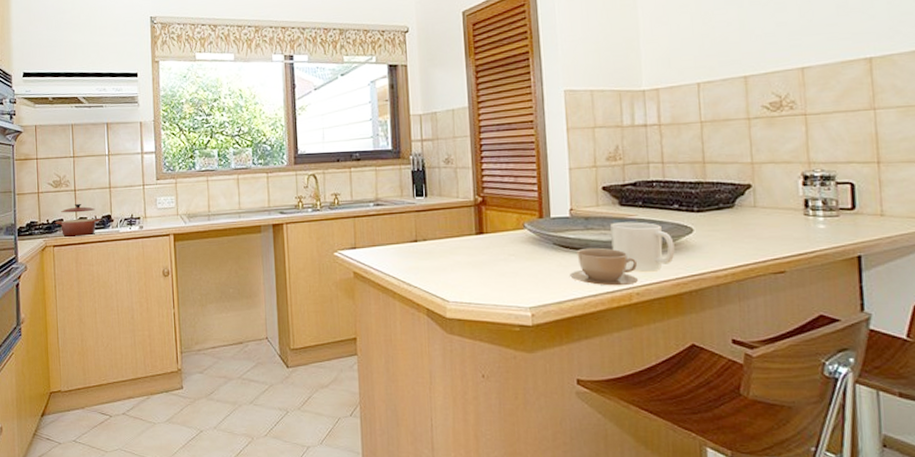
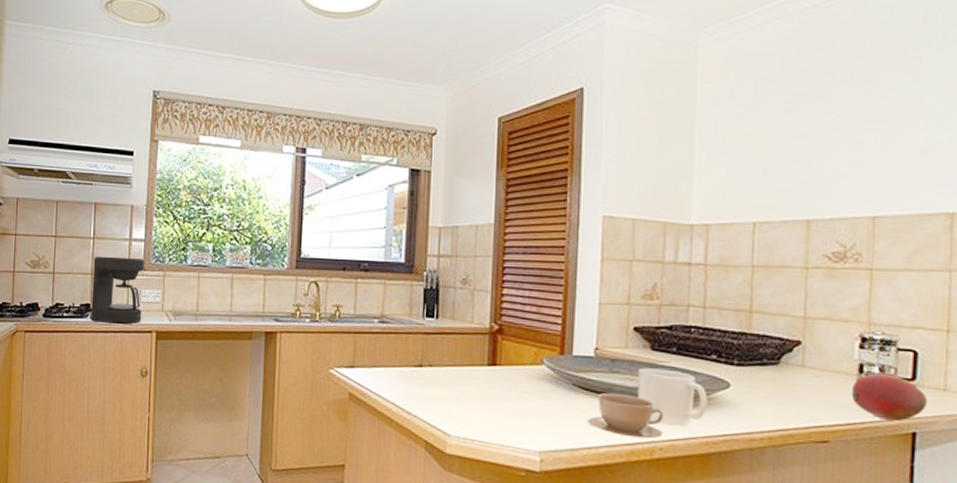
saucepan: present [55,203,101,238] -> none [29,287,79,324]
coffee maker: none [110,169,159,231] -> present [91,256,144,324]
fruit: none [800,206,869,247] -> present [851,373,928,421]

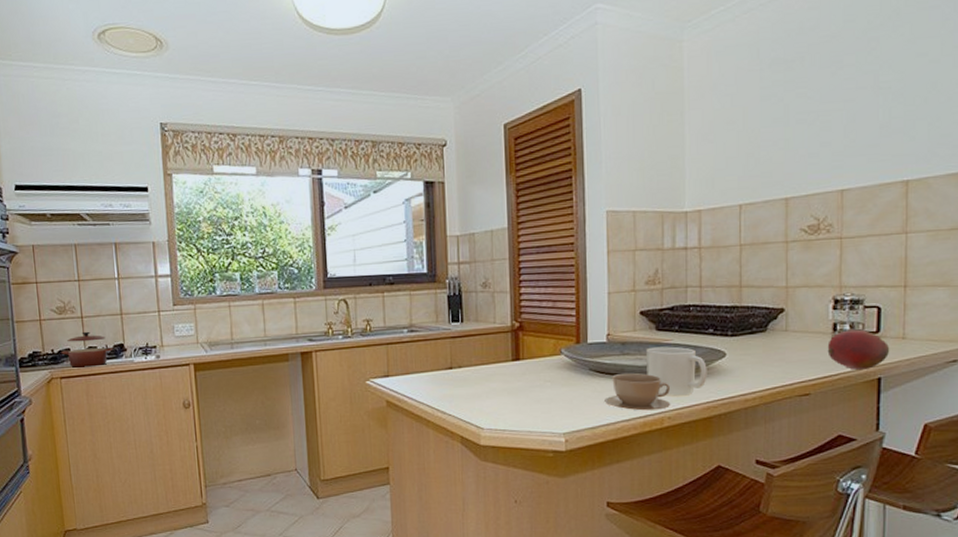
saucepan: none [29,287,79,324] -> present [61,331,113,369]
coffee maker: present [91,256,144,324] -> none [121,294,178,361]

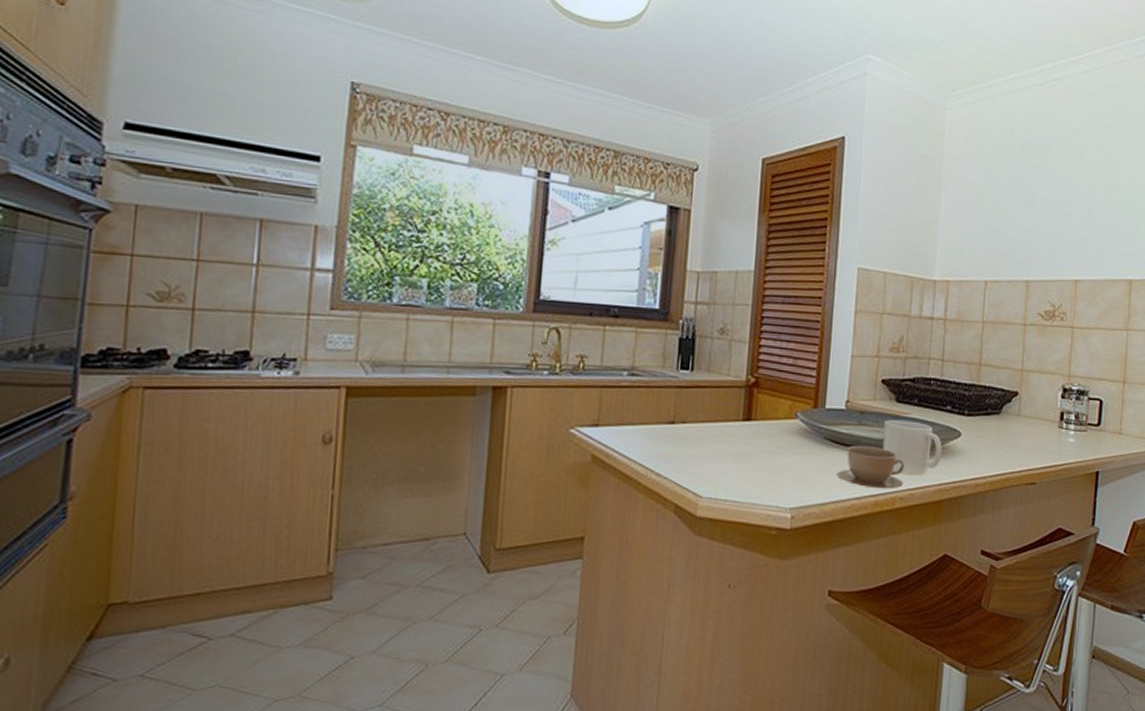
saucepan: present [61,331,113,369] -> none [151,328,232,378]
fruit: present [827,329,890,370] -> none [1054,420,1108,462]

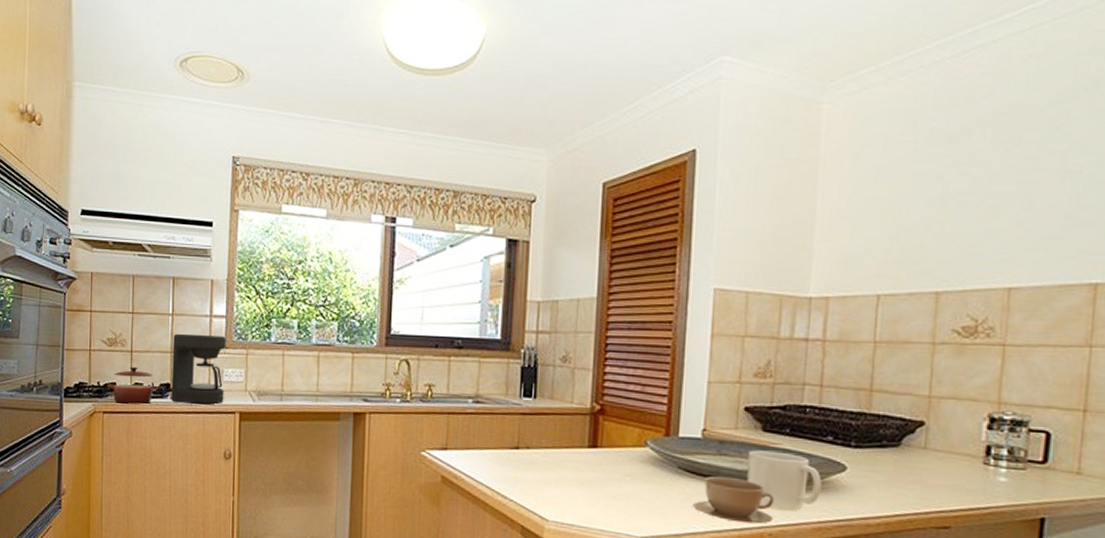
saucepan: none [151,328,232,378] -> present [107,366,159,405]
coffee maker: none [250,288,332,378] -> present [171,333,226,405]

